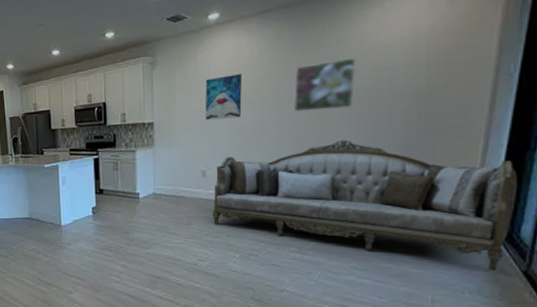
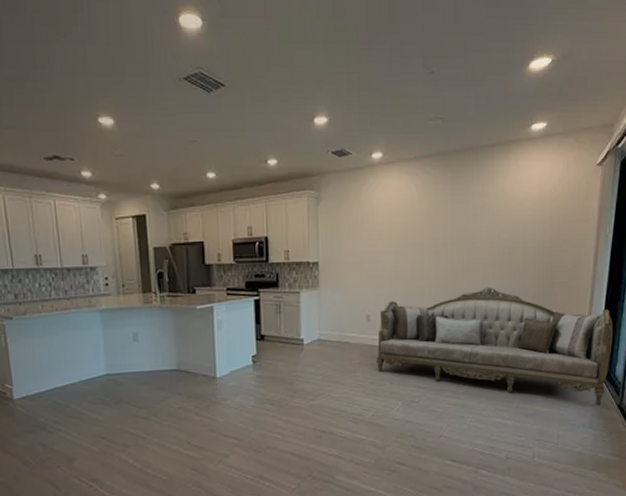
wall art: present [205,74,242,120] -> none [369,217,403,262]
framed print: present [293,57,357,112] -> none [448,210,499,258]

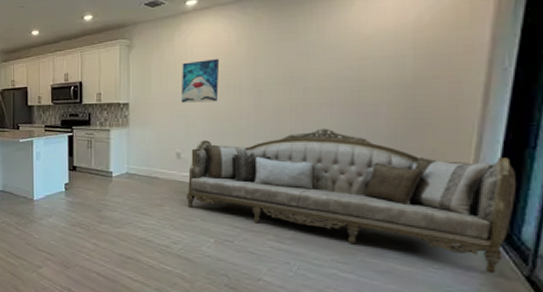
wall art: none [369,217,403,262] -> present [180,59,219,103]

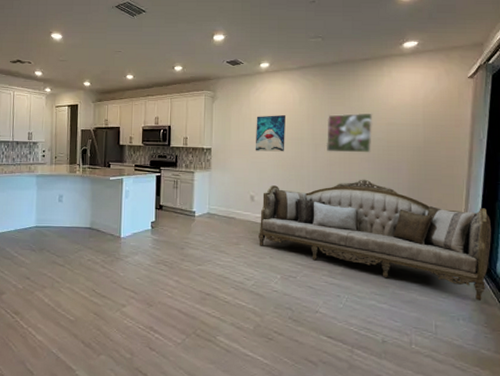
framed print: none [272,46,338,98] -> present [326,113,373,153]

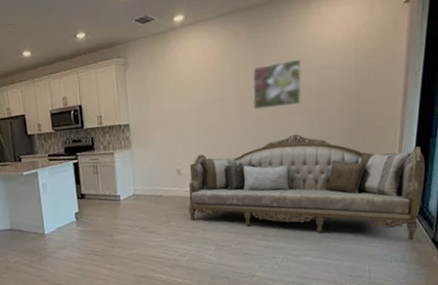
wall art: present [255,115,285,152] -> none [175,75,209,120]

